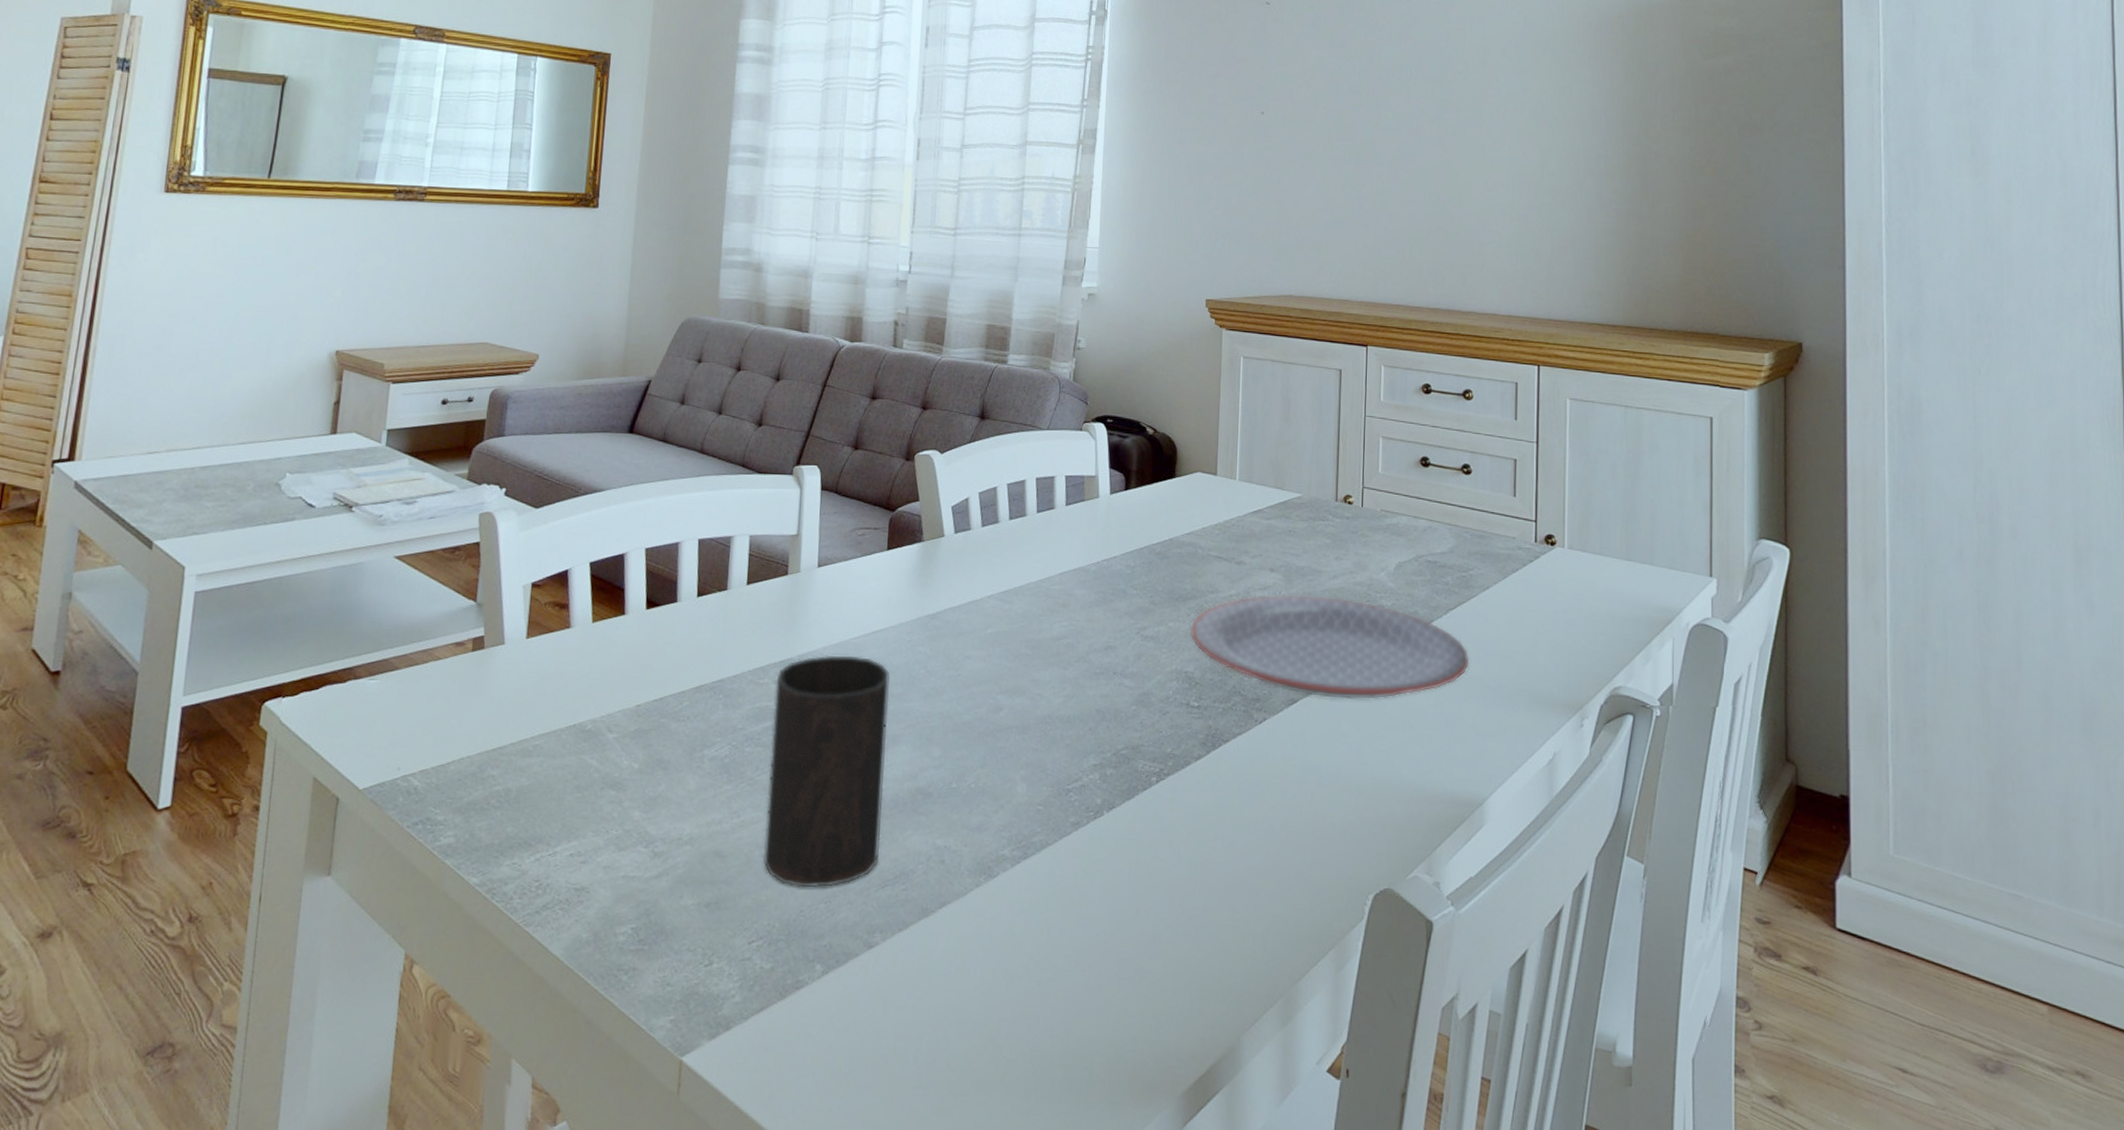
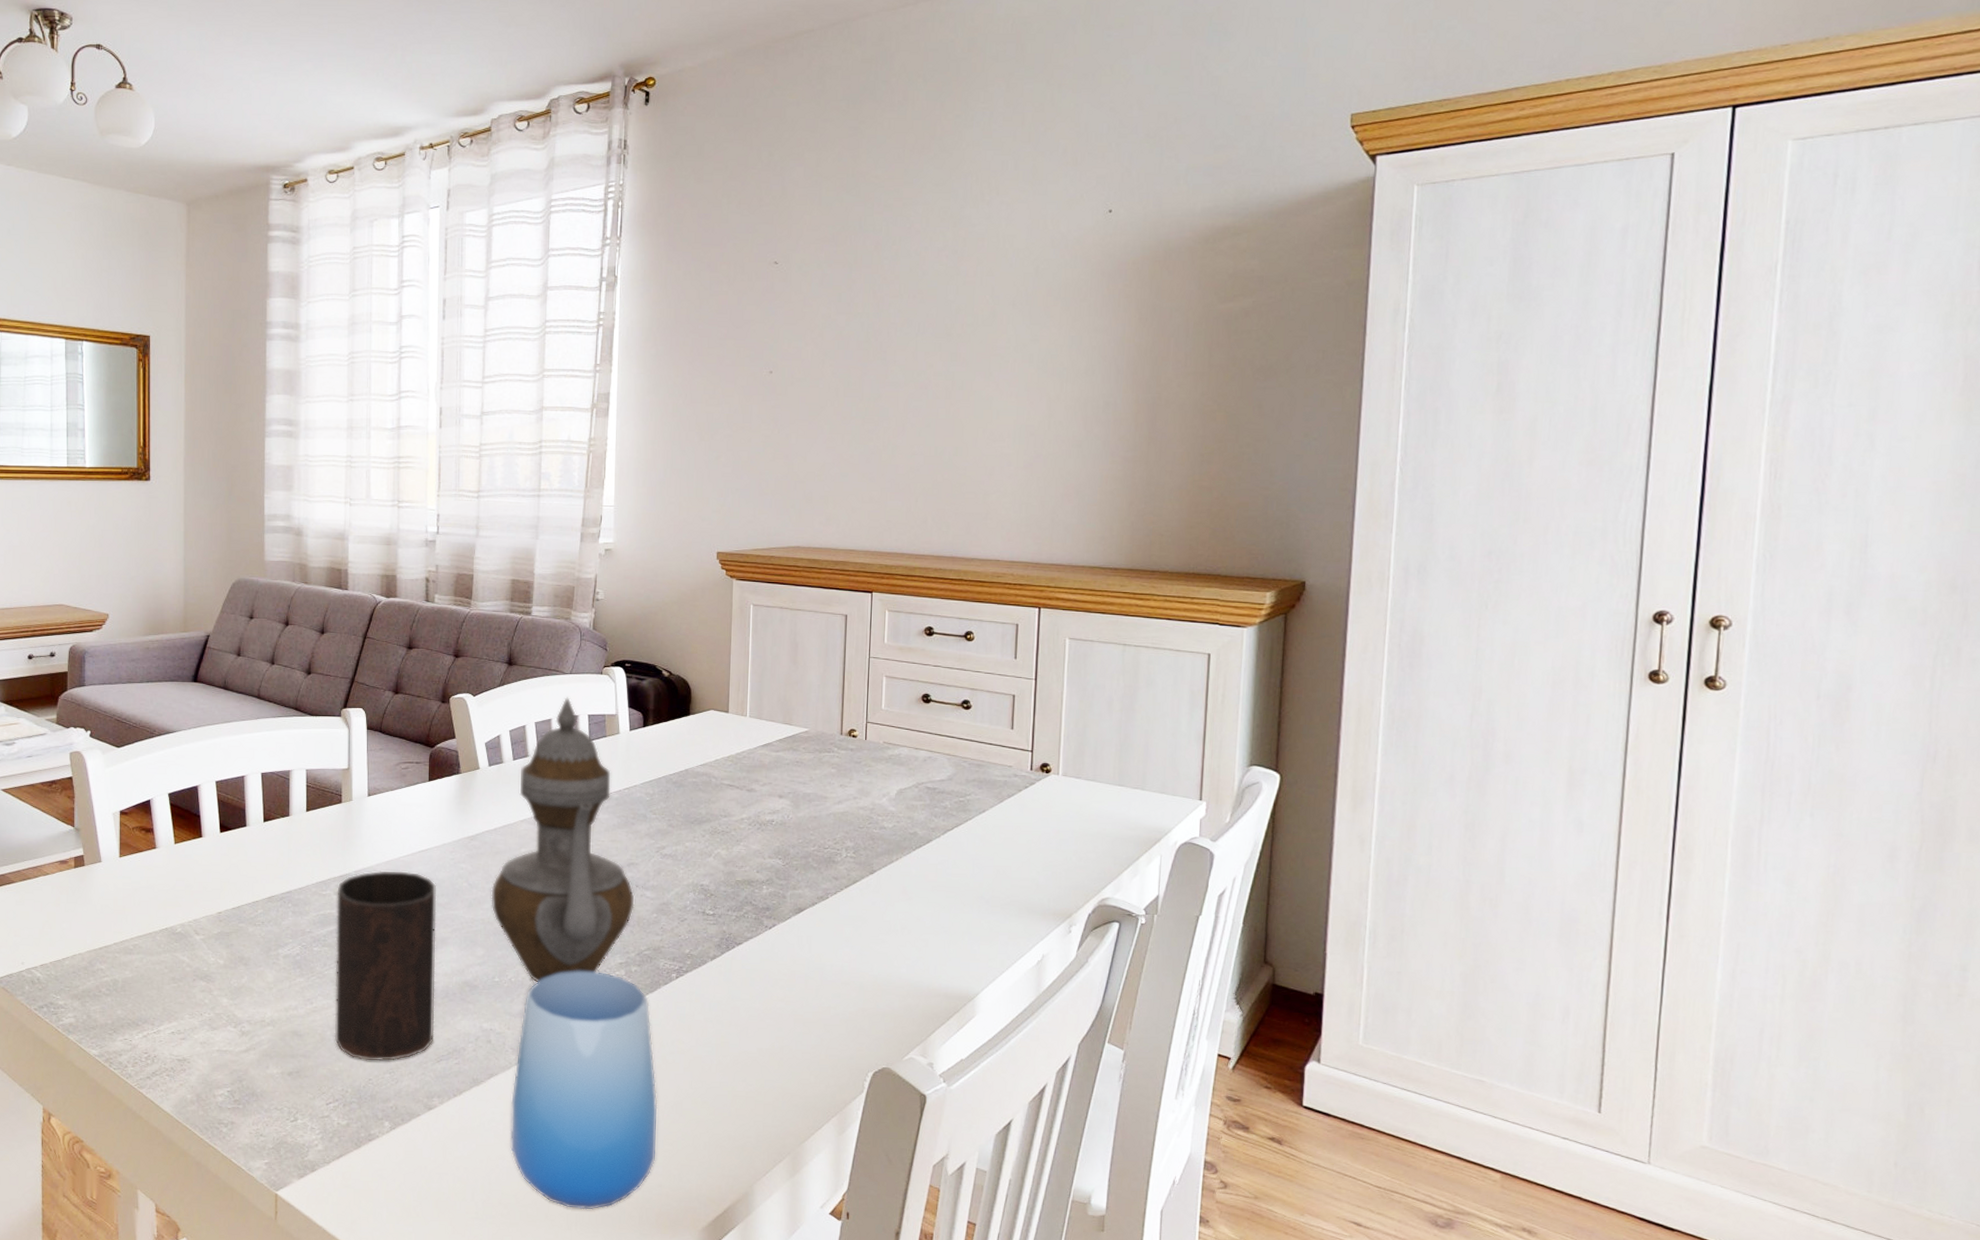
teapot: none [951,455,1112,788] -> present [491,697,635,982]
cup: none [962,774,1133,1073] -> present [510,971,658,1210]
plate: present [1189,595,1470,699] -> none [705,818,965,909]

